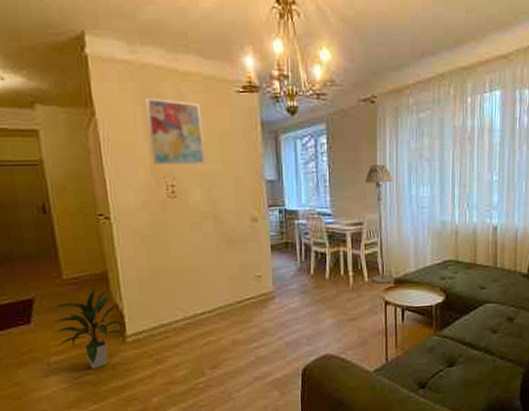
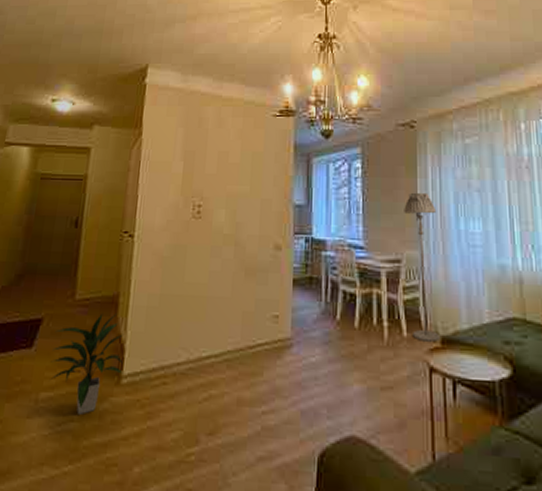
wall art: present [146,97,206,165] -> none [184,120,237,186]

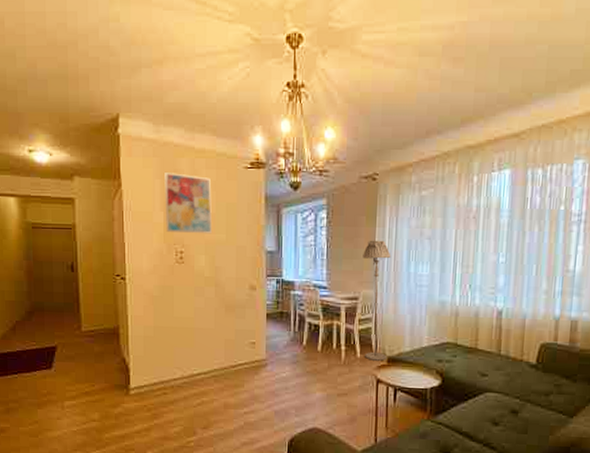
indoor plant: present [49,313,124,415] -> none [69,342,129,416]
wall art: none [184,120,237,186] -> present [165,171,213,234]

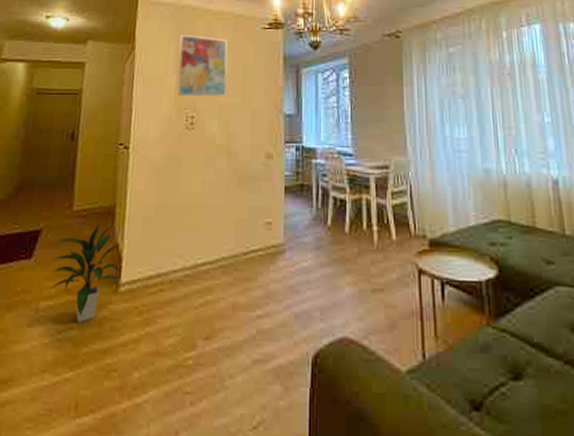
indoor plant: none [69,342,129,416] -> present [49,223,122,322]
floor lamp: present [363,240,391,361] -> none [391,100,428,245]

